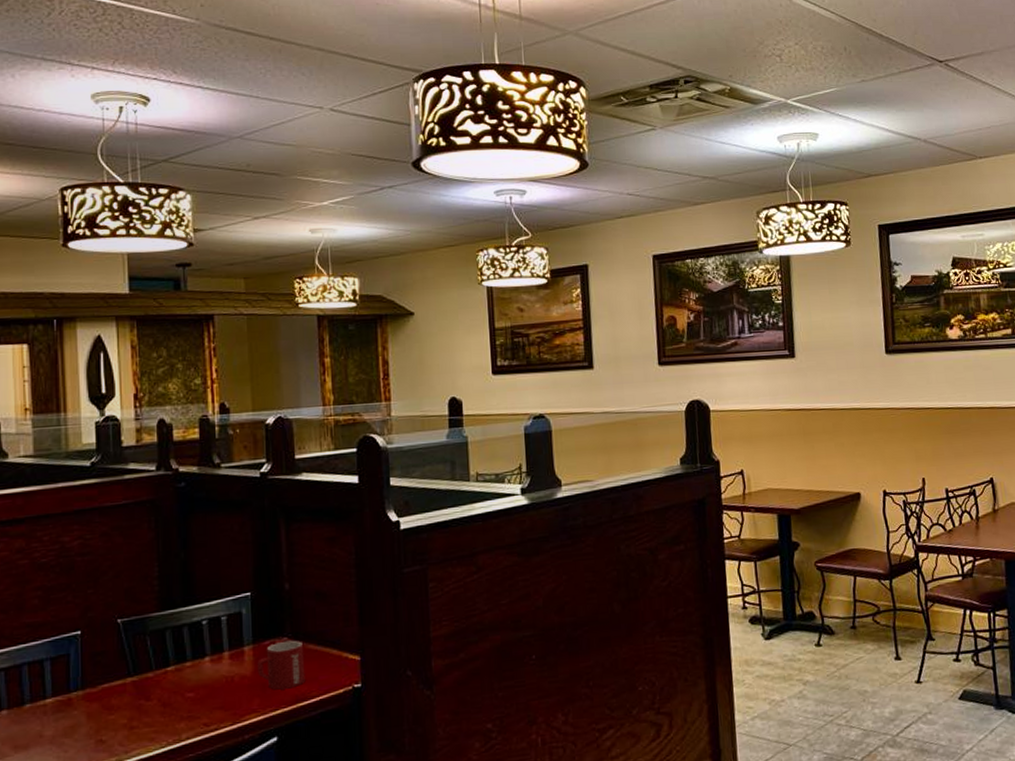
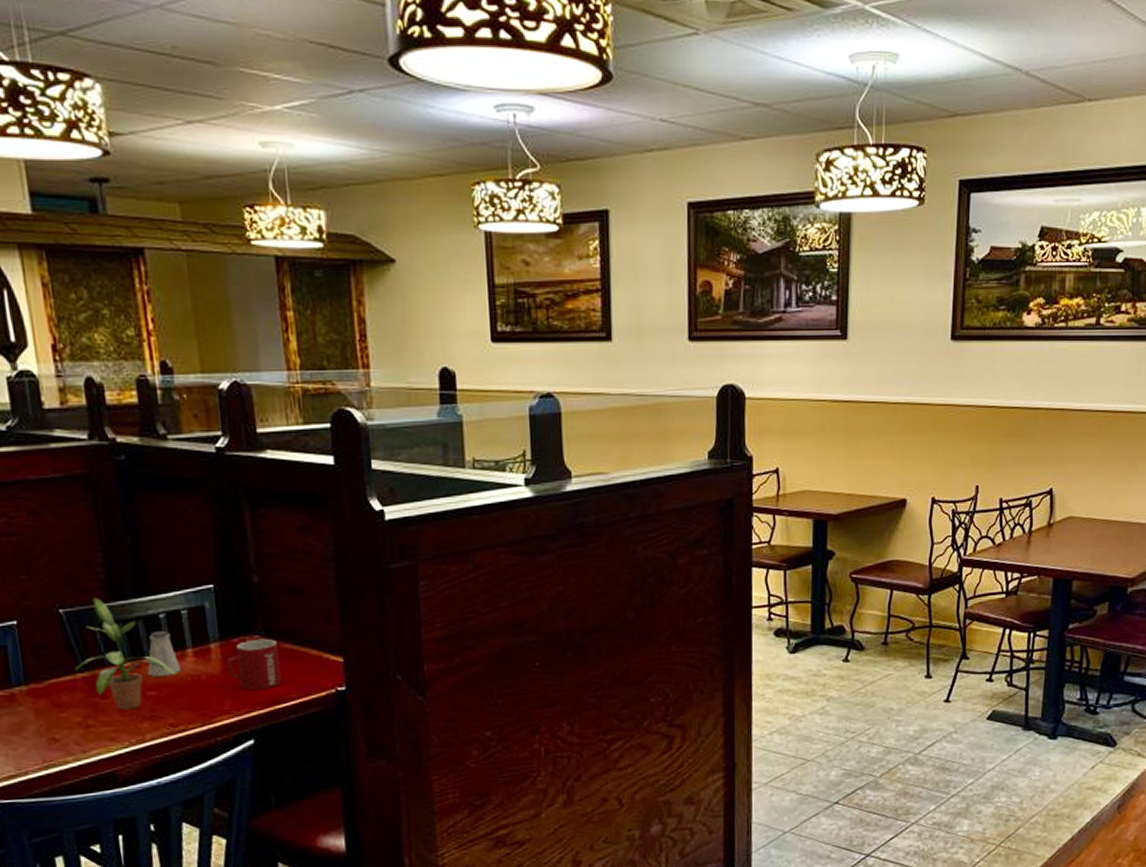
potted plant: none [126,607,213,712] -> present [75,597,176,711]
saltshaker: none [188,636,217,679] -> present [147,631,181,677]

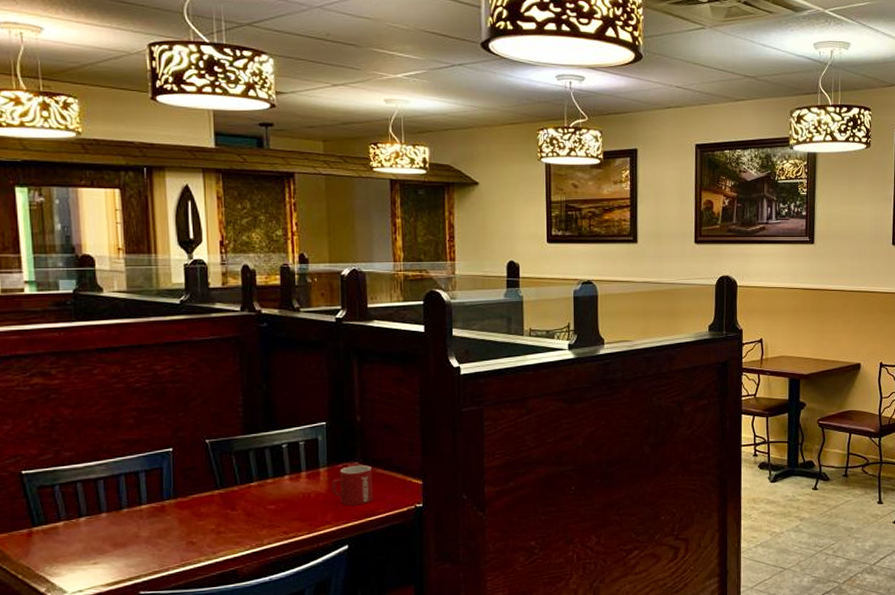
potted plant: present [75,597,176,711] -> none [214,431,292,520]
saltshaker: present [147,631,181,677] -> none [270,458,295,494]

